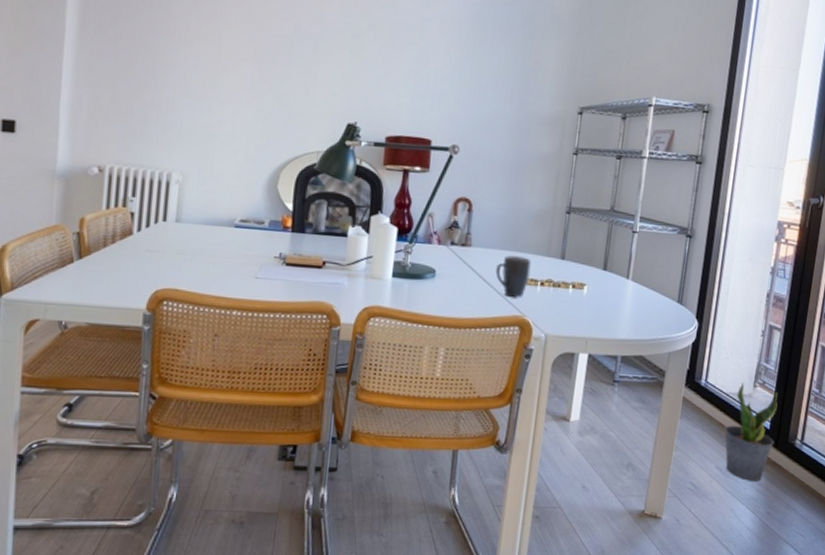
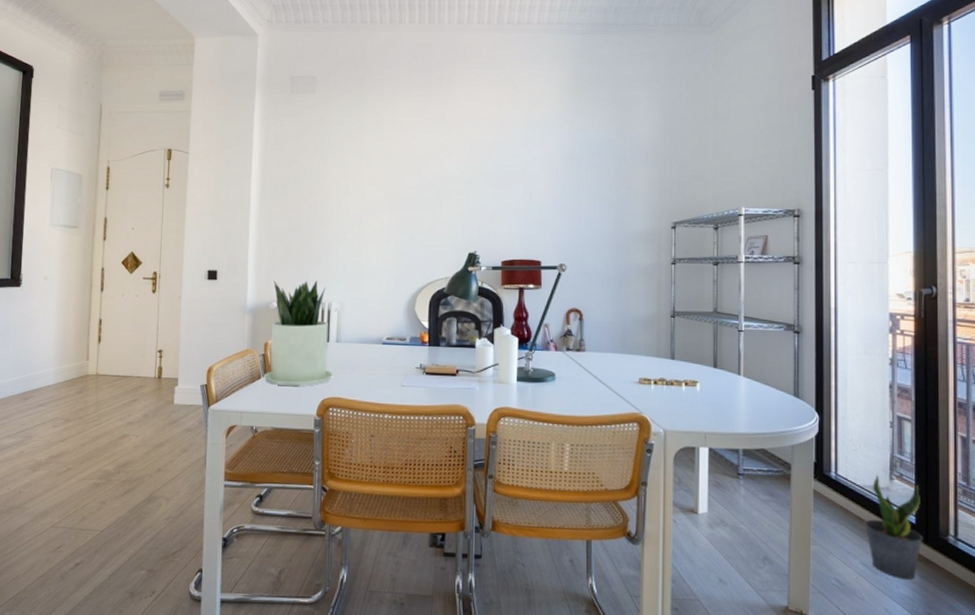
planter: none [77,139,171,275] -> present [263,280,334,387]
mug: present [495,255,532,297] -> none [610,358,643,396]

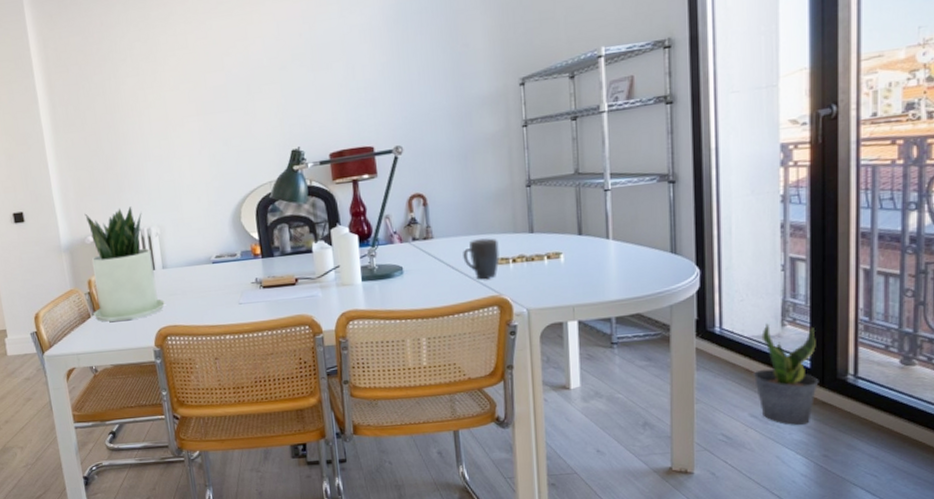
mug: none [610,358,643,396] -> present [463,238,500,279]

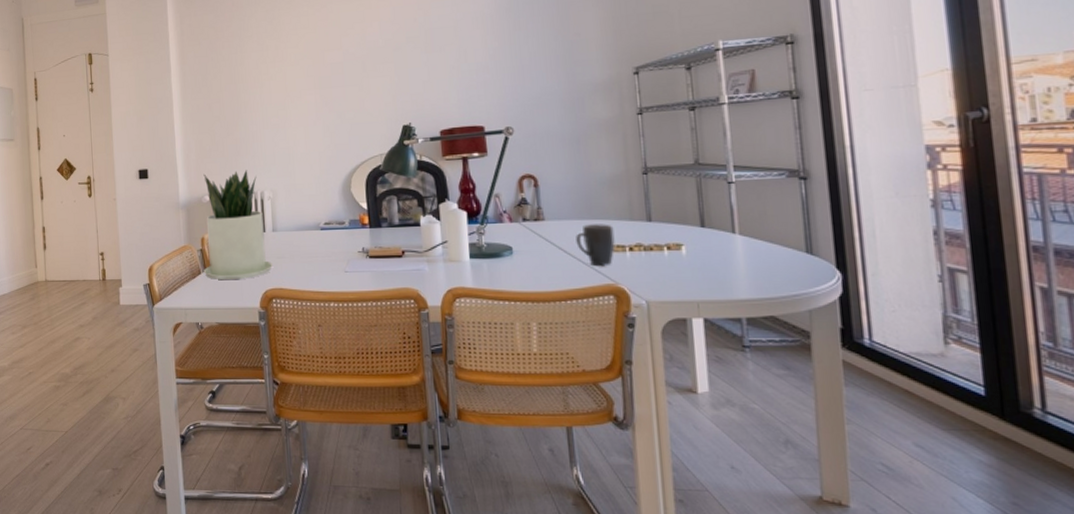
potted plant: present [753,323,819,425] -> none [914,340,998,462]

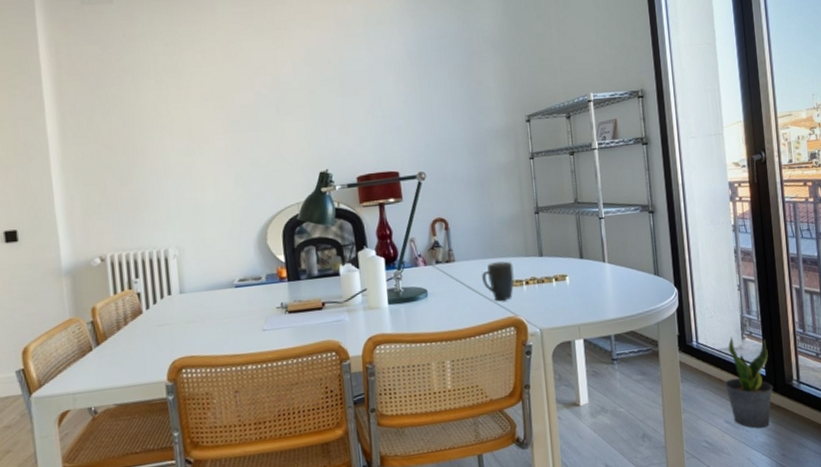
planter: present [203,170,274,281] -> none [92,226,182,355]
potted plant: none [914,340,998,462] -> present [724,337,773,428]

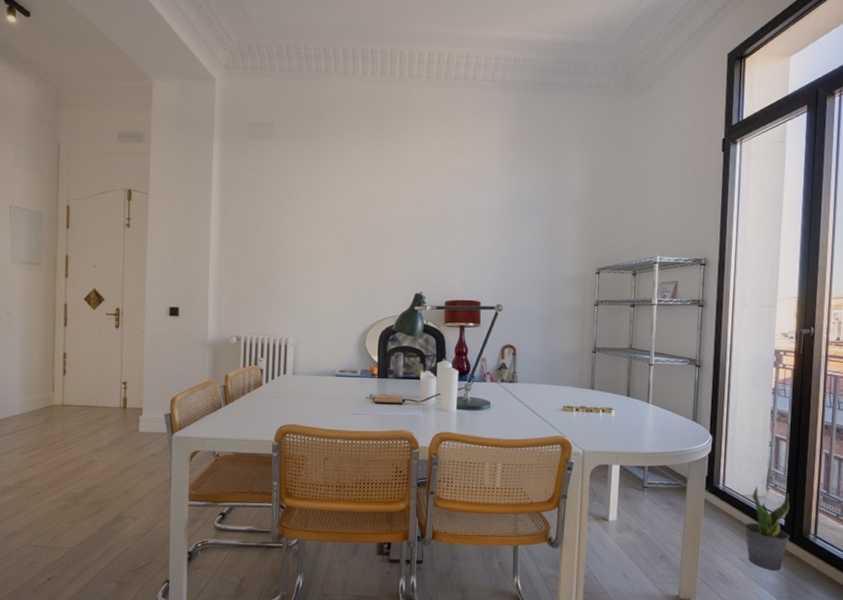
mug: present [482,261,514,301] -> none [538,388,567,421]

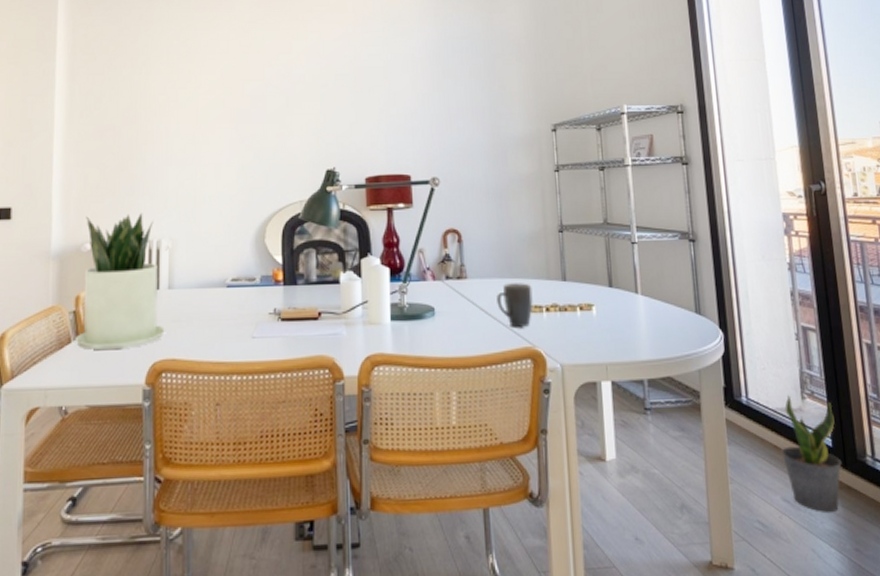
planter: none [224,317,290,415] -> present [74,213,166,351]
mug: none [538,388,567,421] -> present [496,283,533,327]

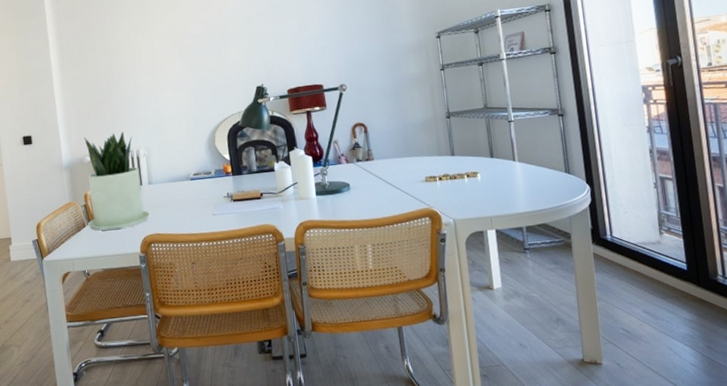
mug: present [496,283,533,327] -> none [398,160,428,194]
potted plant: present [781,395,842,512] -> none [641,232,696,320]

